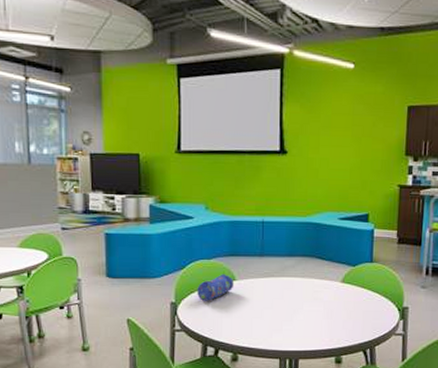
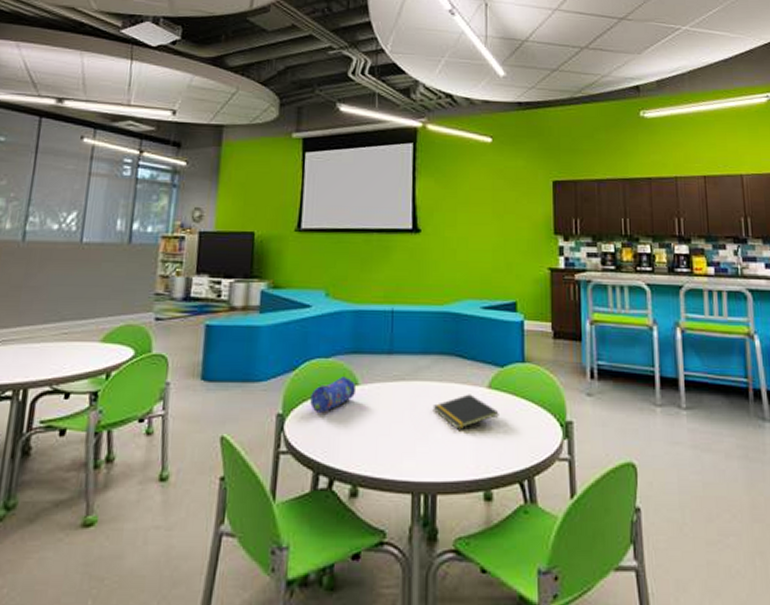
notepad: none [296,287,350,314] -> present [432,394,499,430]

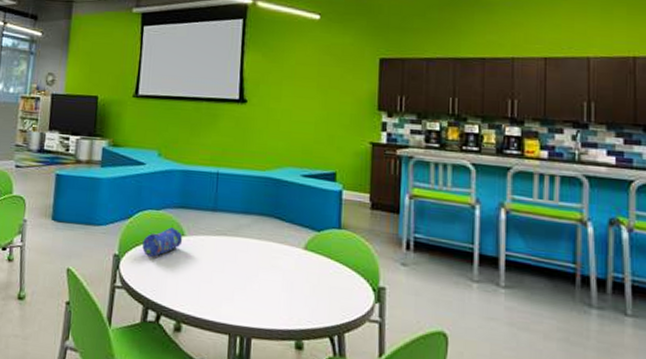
notepad: present [432,394,499,430] -> none [251,253,314,284]

